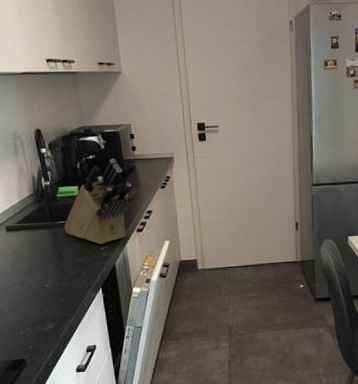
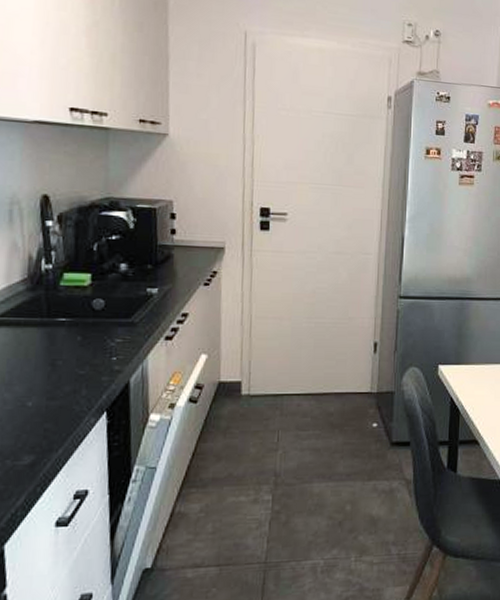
knife block: present [64,158,133,245] -> none [64,242,165,353]

